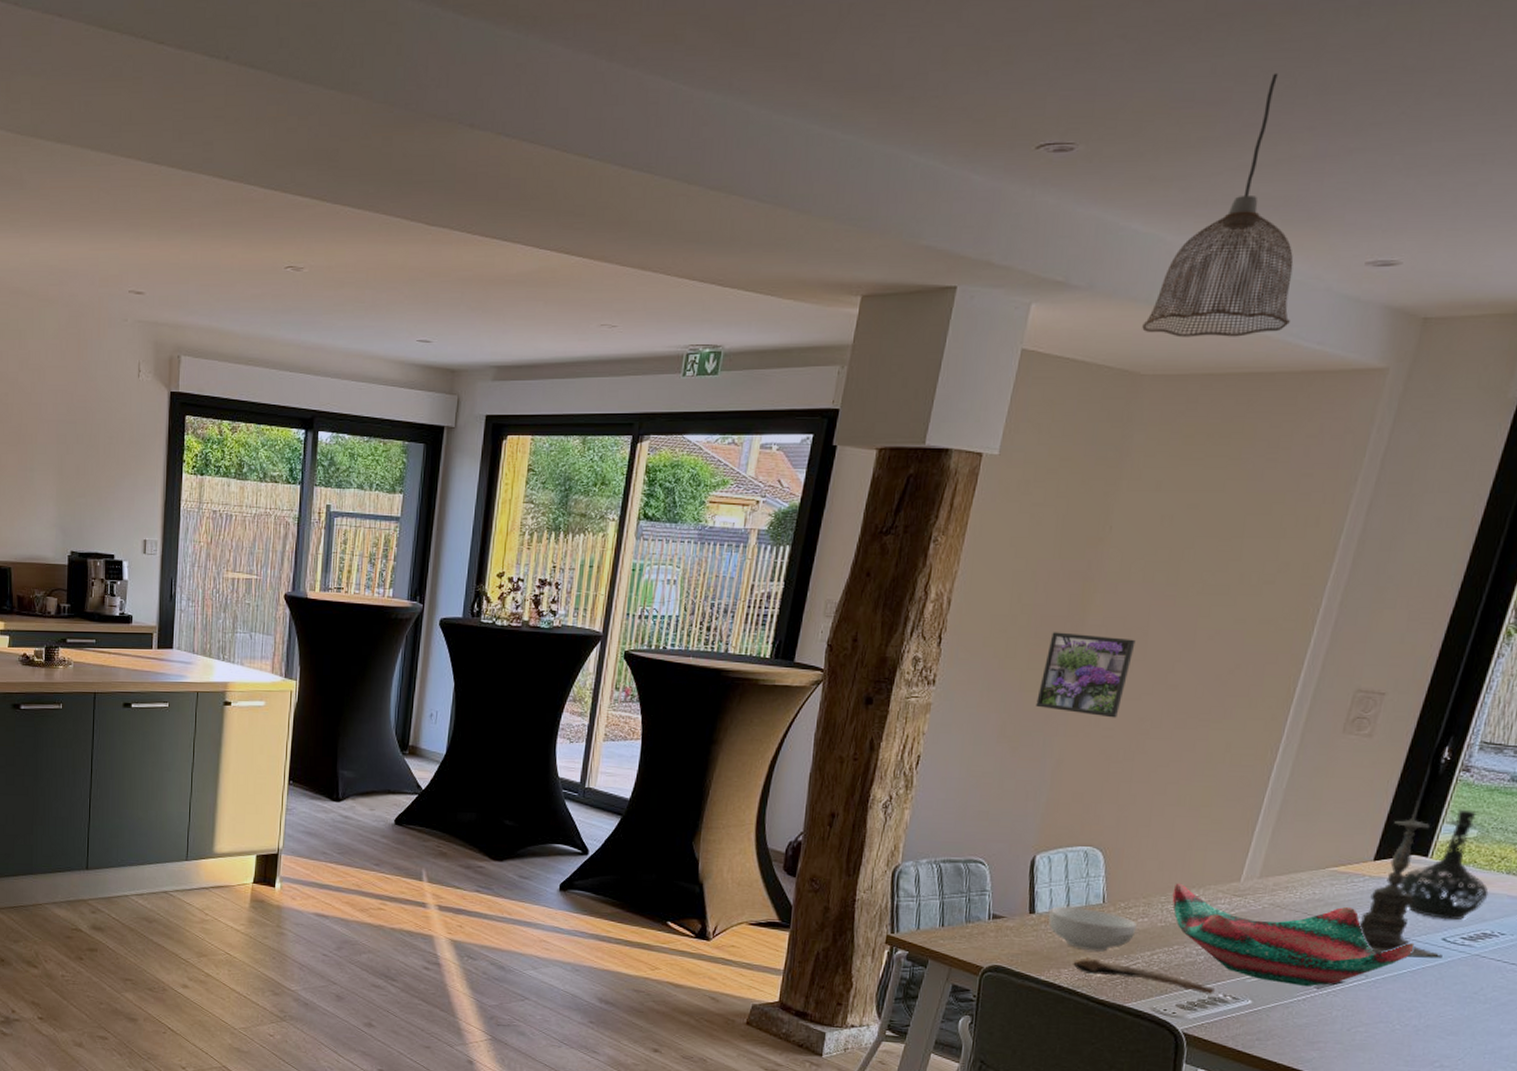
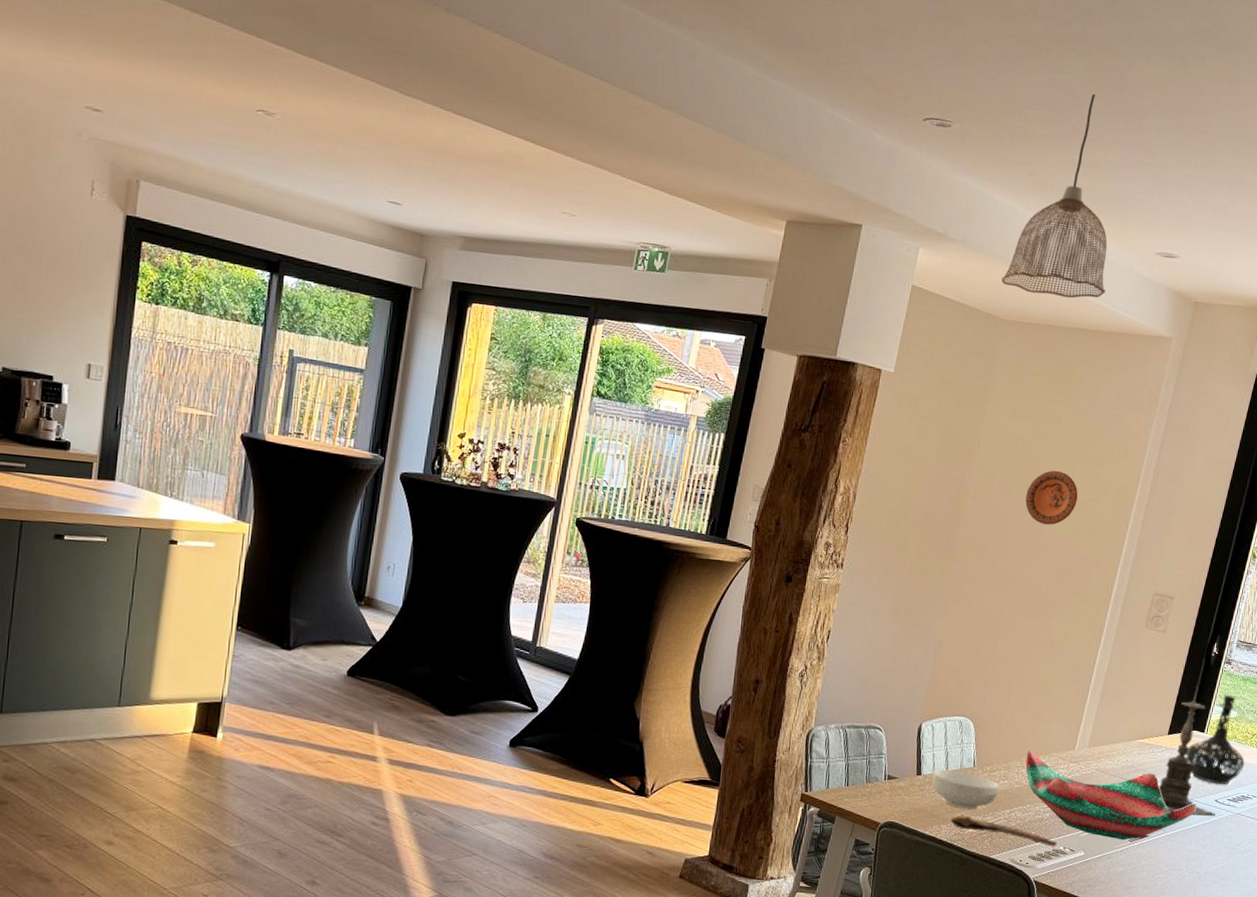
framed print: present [1036,632,1136,718] -> none [922,529,998,606]
decorative plate: none [1174,550,1248,617] -> present [1025,470,1078,525]

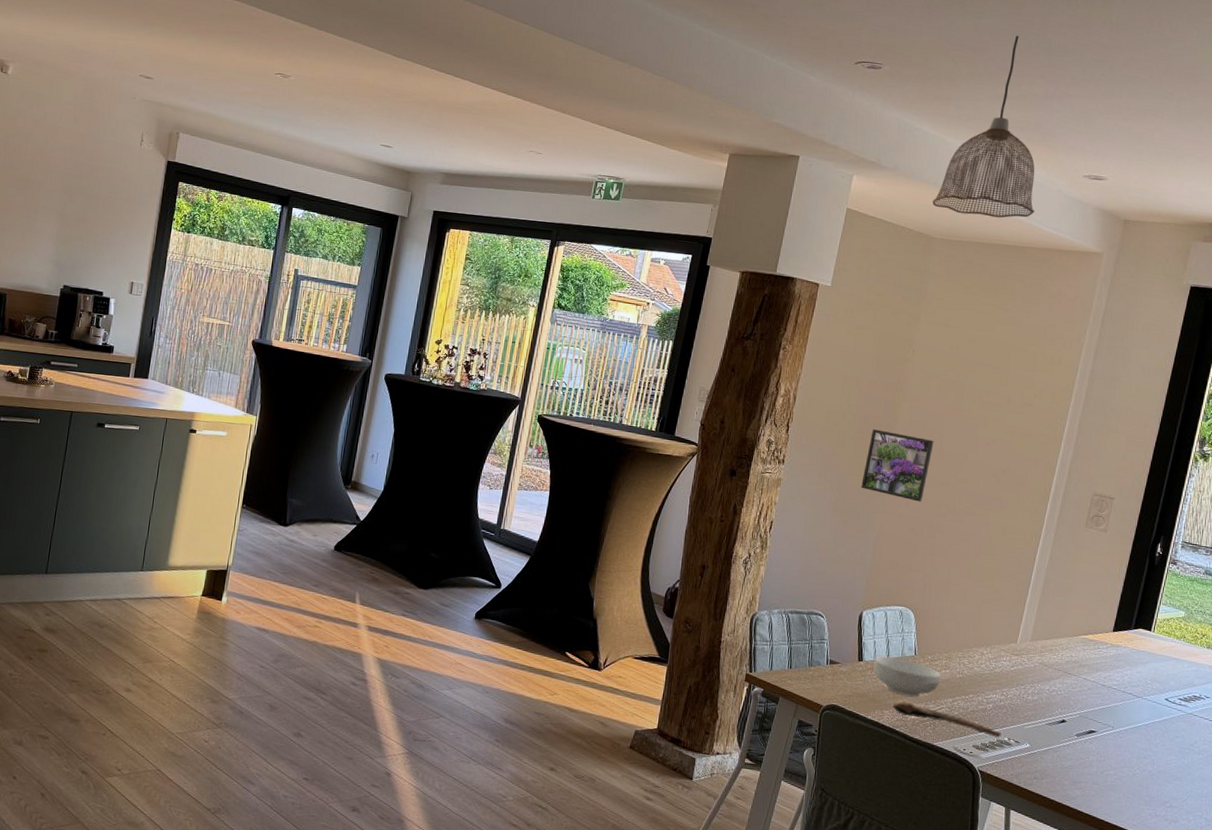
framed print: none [922,529,998,606] -> present [861,429,934,502]
decorative plate: present [1025,470,1078,525] -> none [961,375,1013,427]
decorative bowl: present [1025,750,1197,840] -> none [967,641,1146,734]
candle holder: present [1159,686,1215,815] -> none [1105,585,1166,714]
bottle: present [1185,694,1245,785] -> none [1132,594,1196,684]

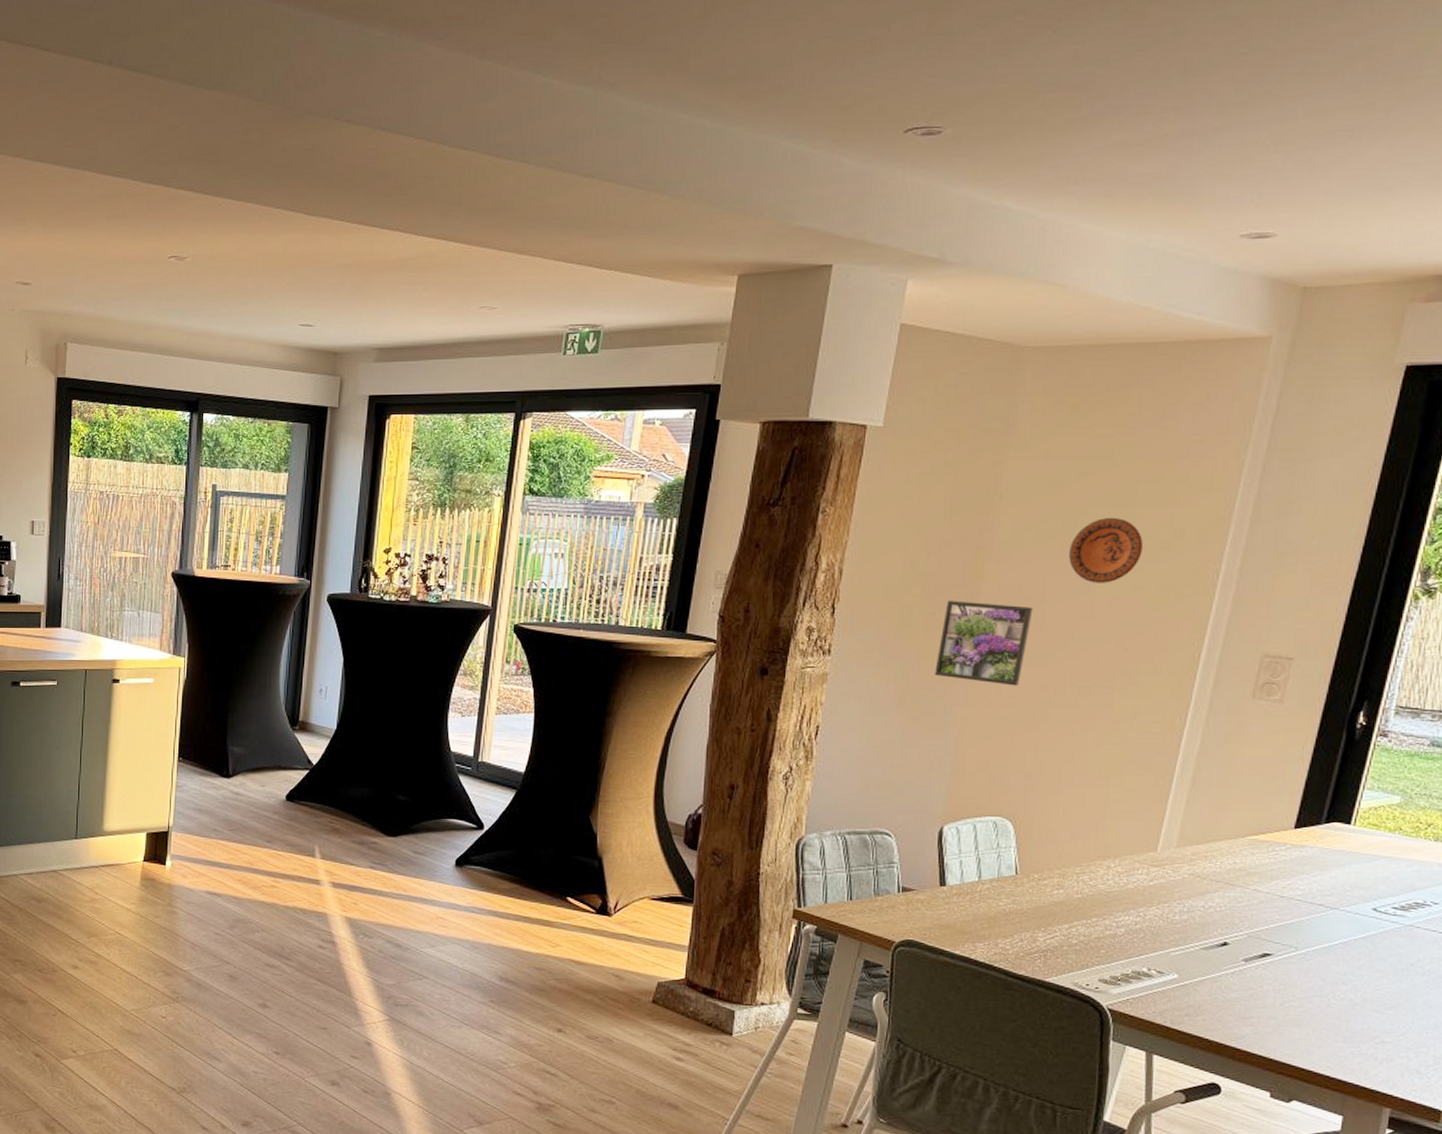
cereal bowl: present [873,656,941,697] -> none [960,878,1052,925]
spoon: present [893,700,1001,739] -> none [988,930,1138,970]
pendant lamp: present [932,35,1035,218] -> none [1020,57,1168,310]
decorative plate: none [961,375,1013,427] -> present [1069,517,1144,583]

